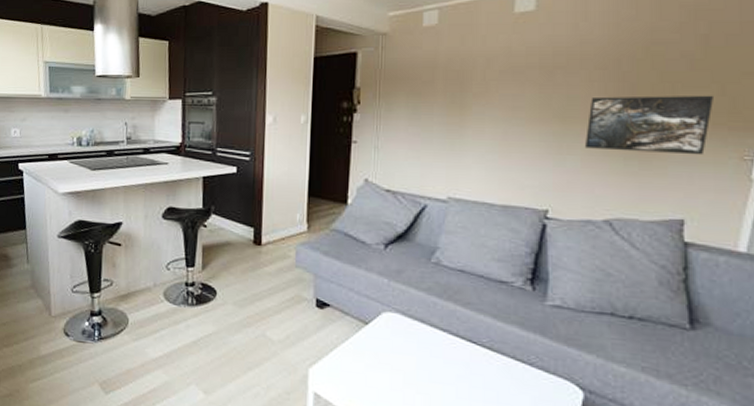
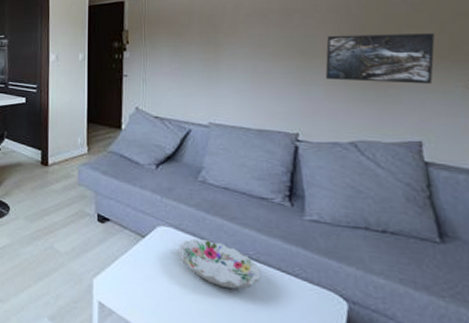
decorative bowl: none [404,325,493,378] -> present [178,239,261,289]

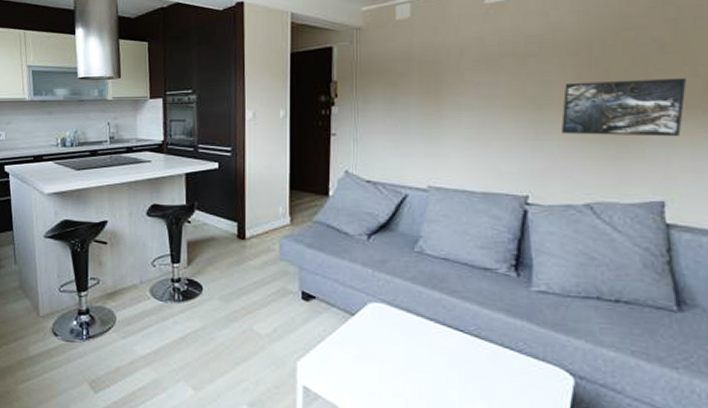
decorative bowl: present [178,239,261,289] -> none [391,315,482,367]

